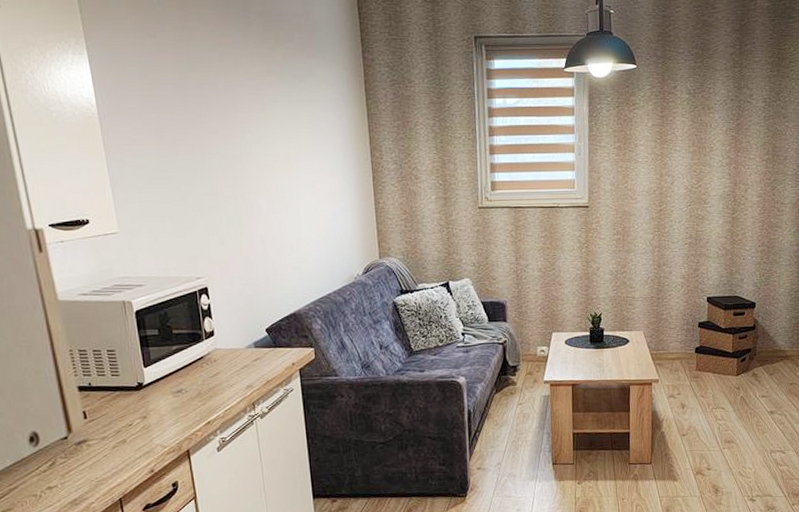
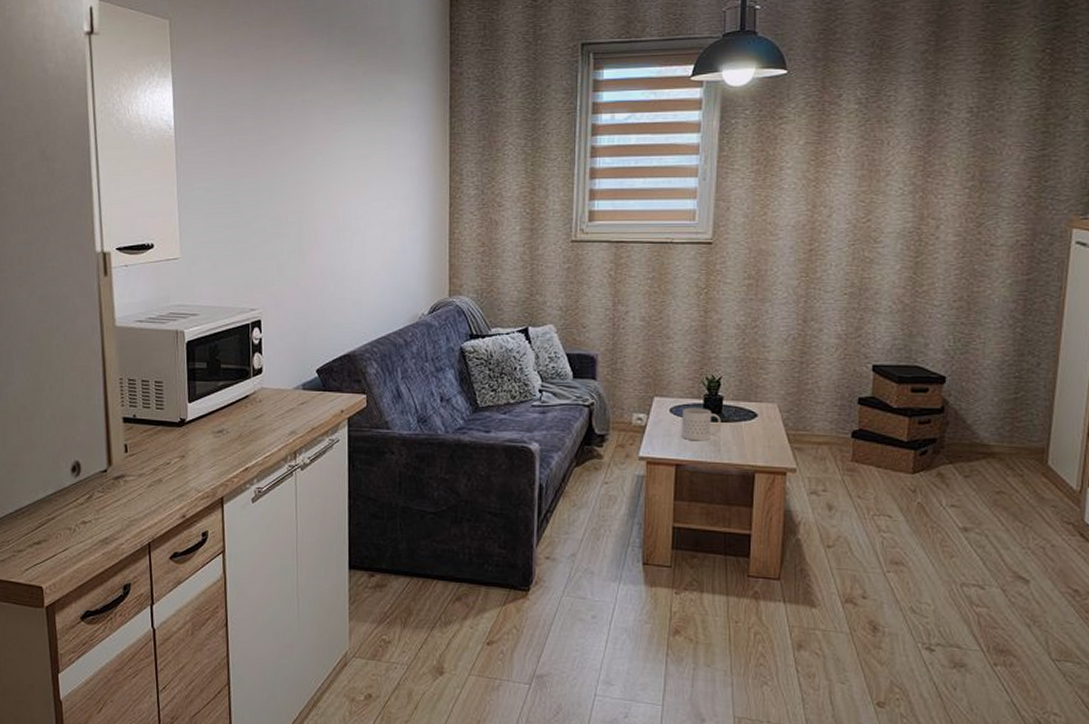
mug: none [574,338,604,365] -> present [681,407,721,441]

